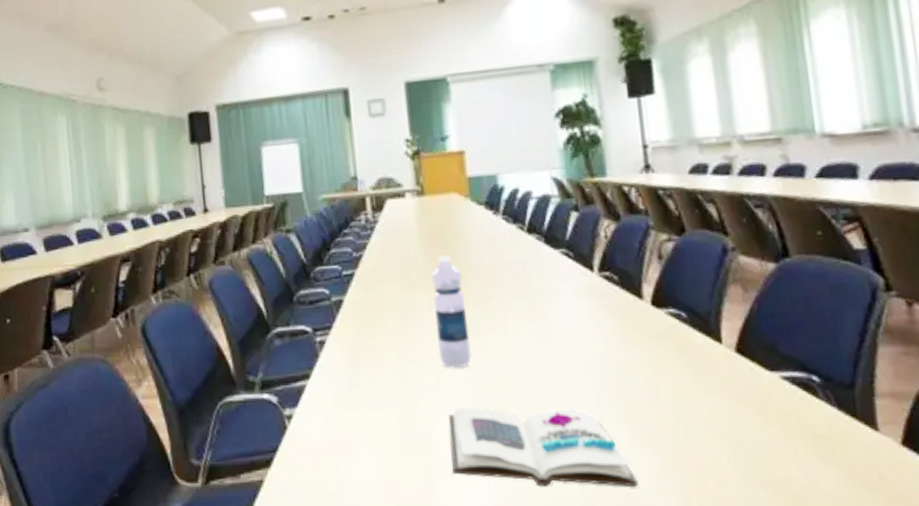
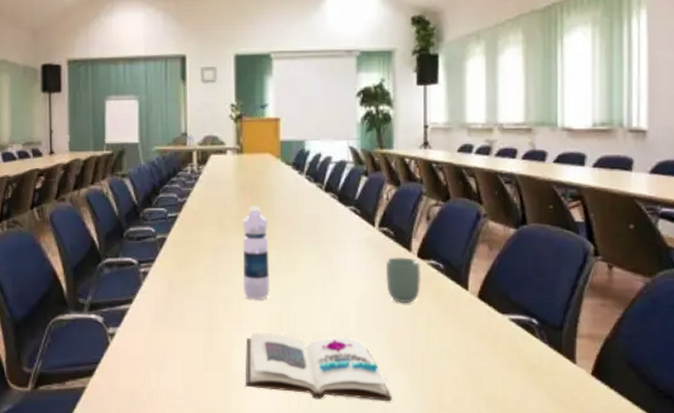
cup: none [612,306,660,363] -> present [385,257,421,303]

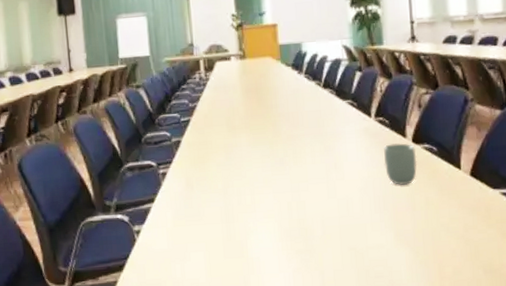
water bottle: present [242,205,270,299] -> none [250,105,279,192]
book: present [246,332,392,401] -> none [261,220,397,278]

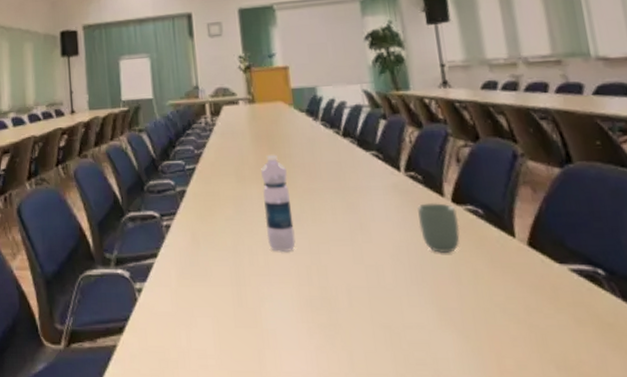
water bottle: none [250,105,279,192] -> present [261,154,296,252]

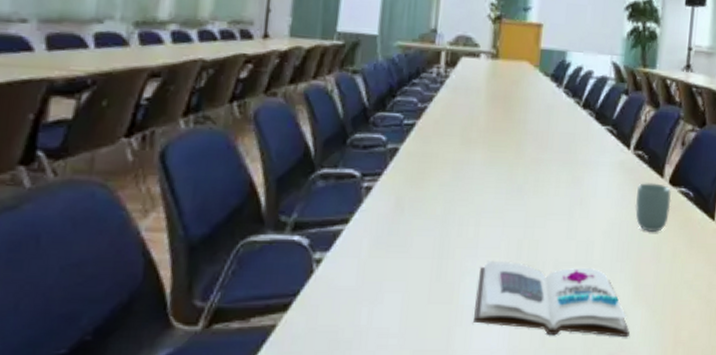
water bottle: present [261,154,296,252] -> none [482,117,519,224]
book: none [276,286,444,363] -> present [474,260,630,337]

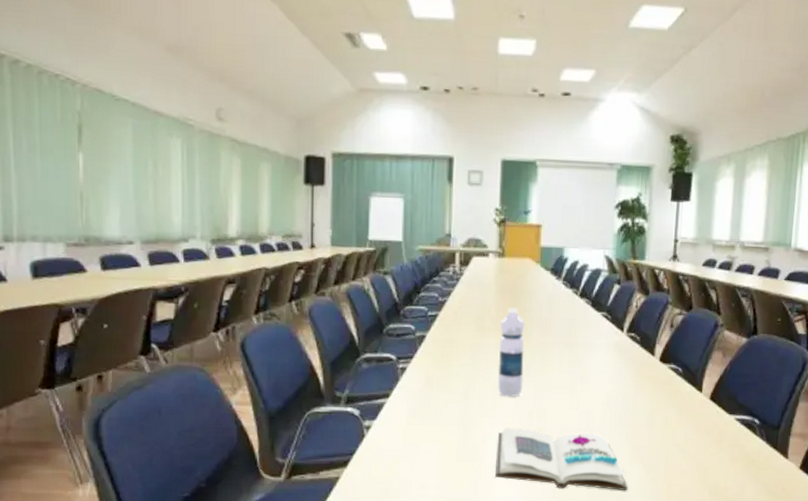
water bottle: none [482,117,519,224] -> present [497,307,525,397]
cup: present [635,183,671,232] -> none [629,361,662,403]

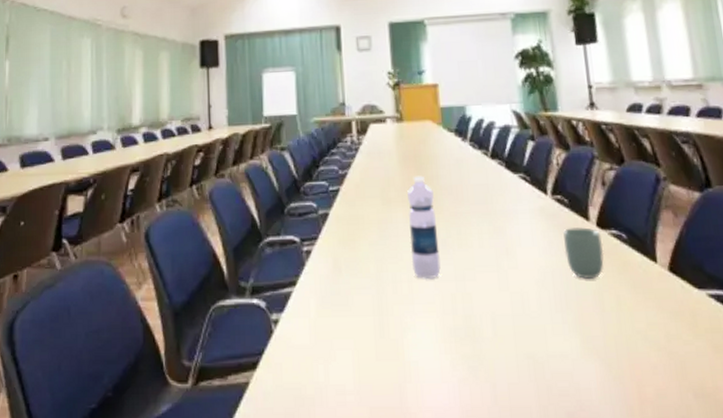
book: present [495,427,628,490] -> none [419,315,586,394]
cup: none [629,361,662,403] -> present [563,227,604,279]

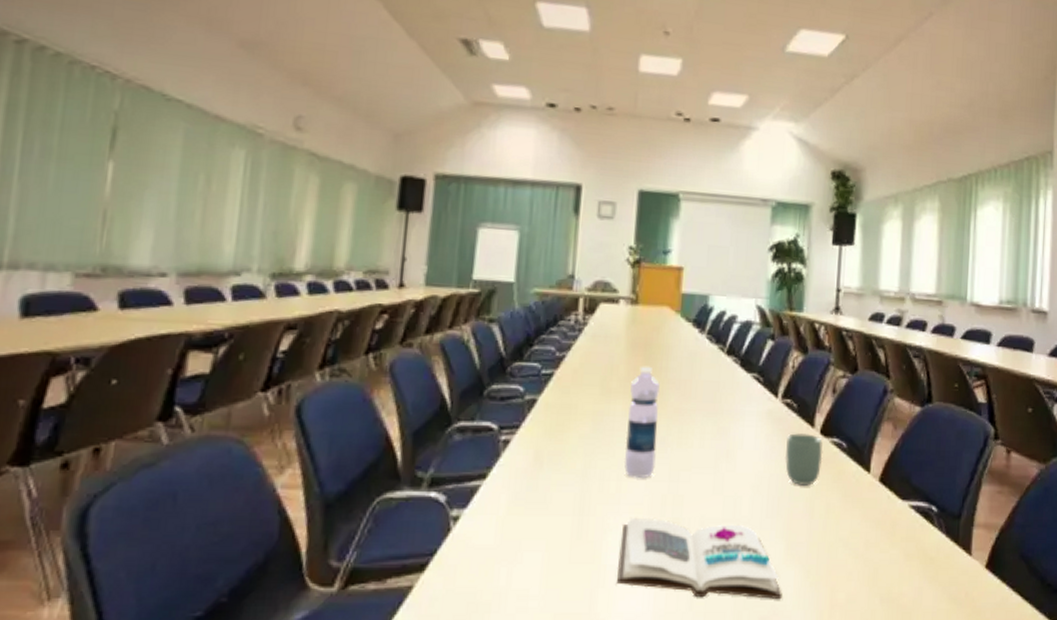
book: none [419,315,586,394] -> present [617,517,782,599]

